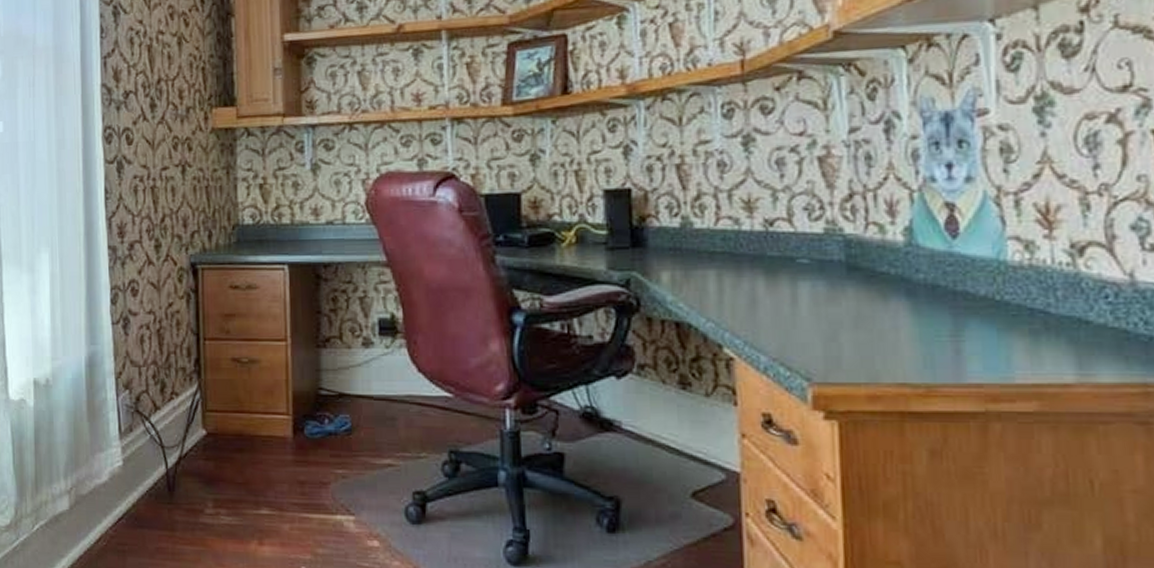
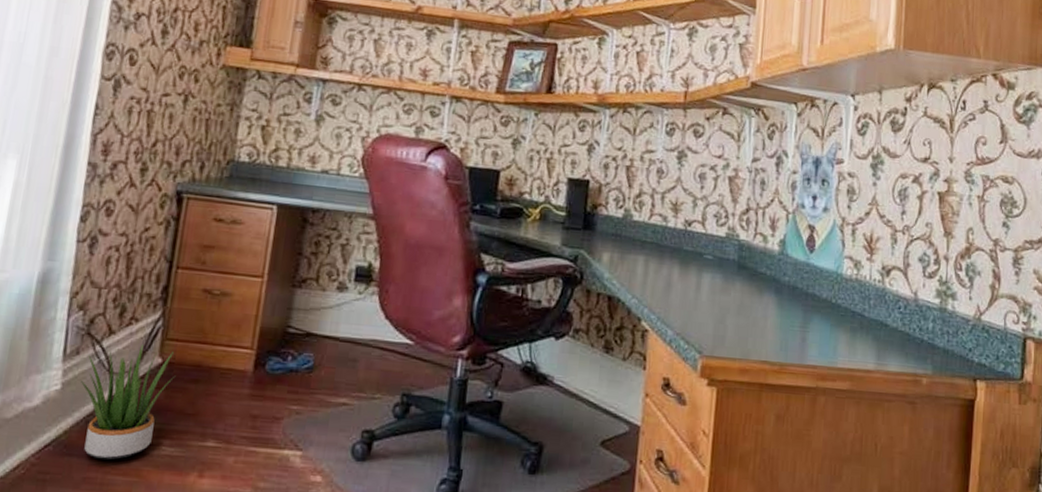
potted plant: none [139,418,220,531] -> present [81,345,174,461]

